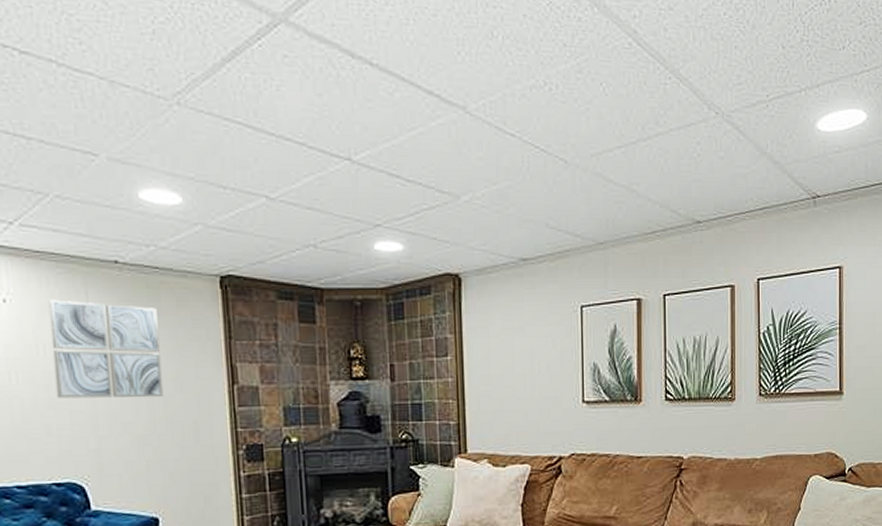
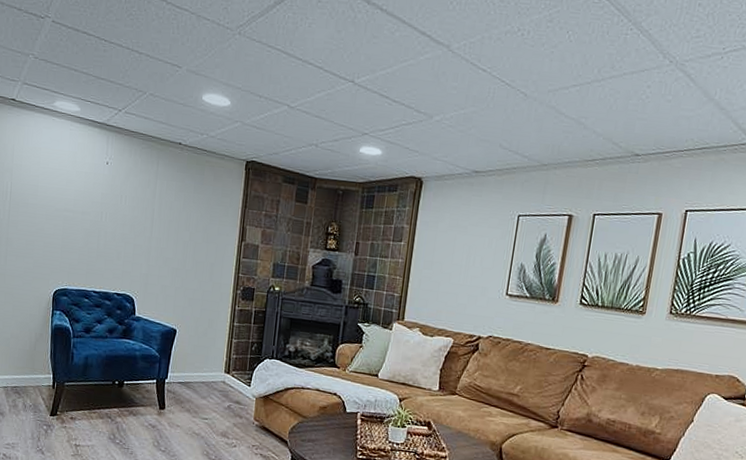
wall art: present [48,299,163,399] -> none [127,165,200,244]

